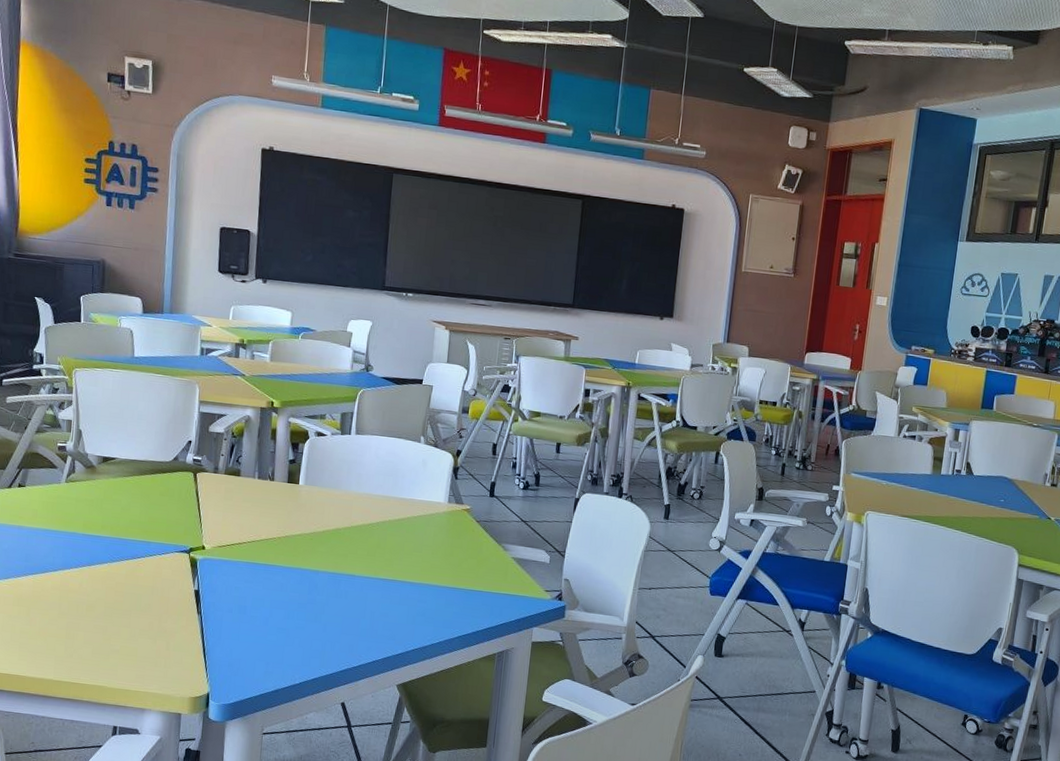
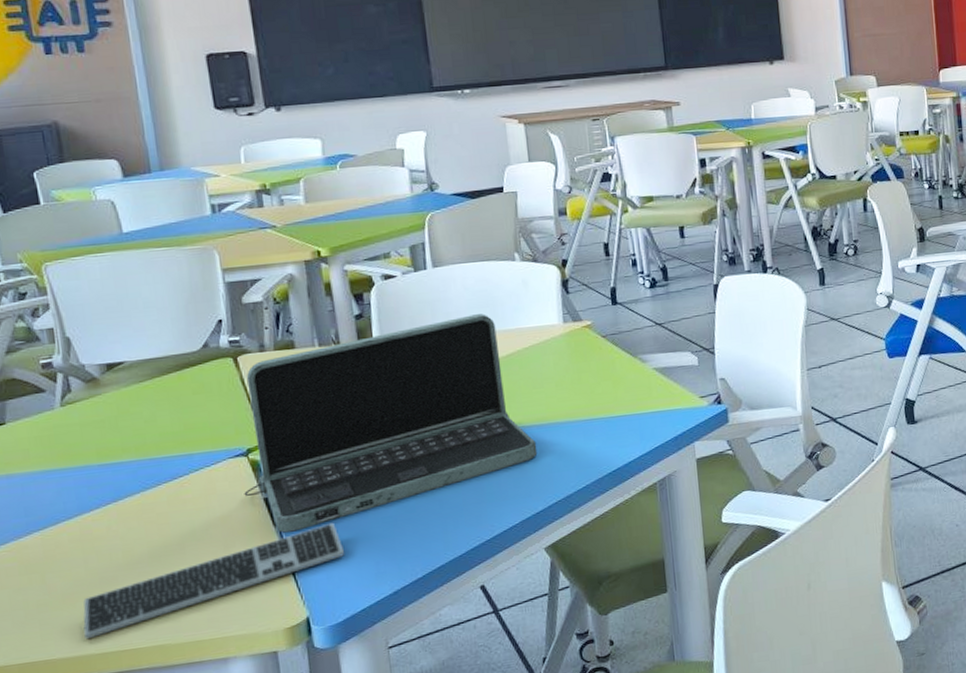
keyboard: none [48,622,246,667] -> present [83,522,345,640]
laptop: none [181,479,408,623] -> present [244,314,538,533]

